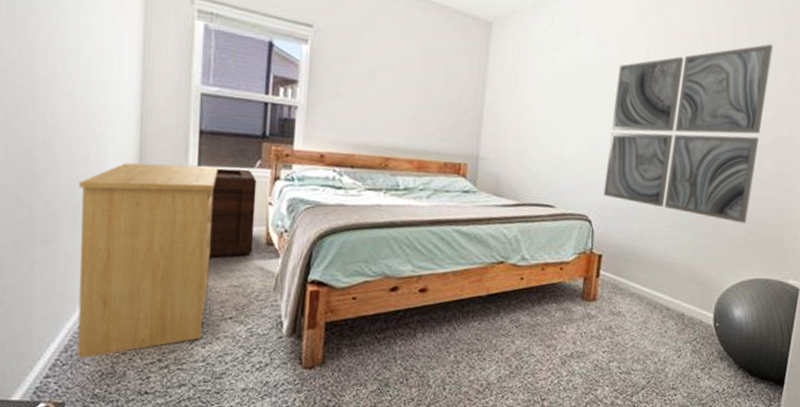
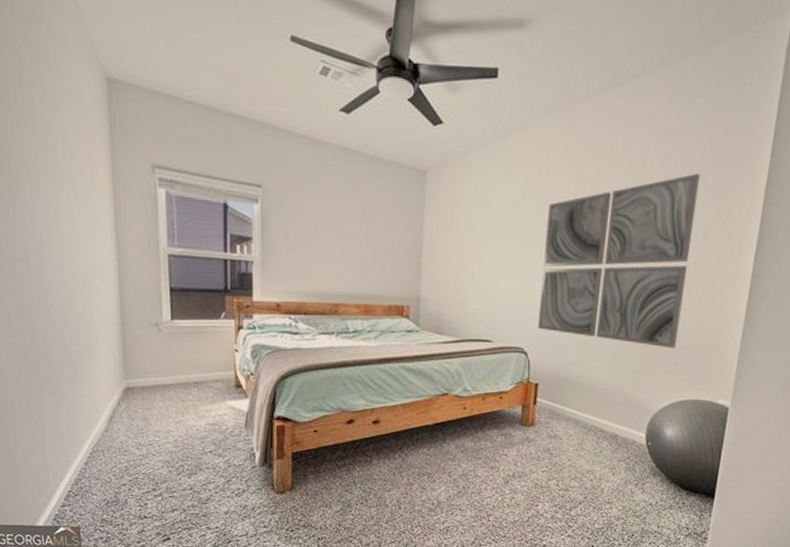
dresser: present [77,162,219,359] -> none [72,320,190,490]
wooden crate: present [208,168,257,258] -> none [185,320,225,400]

